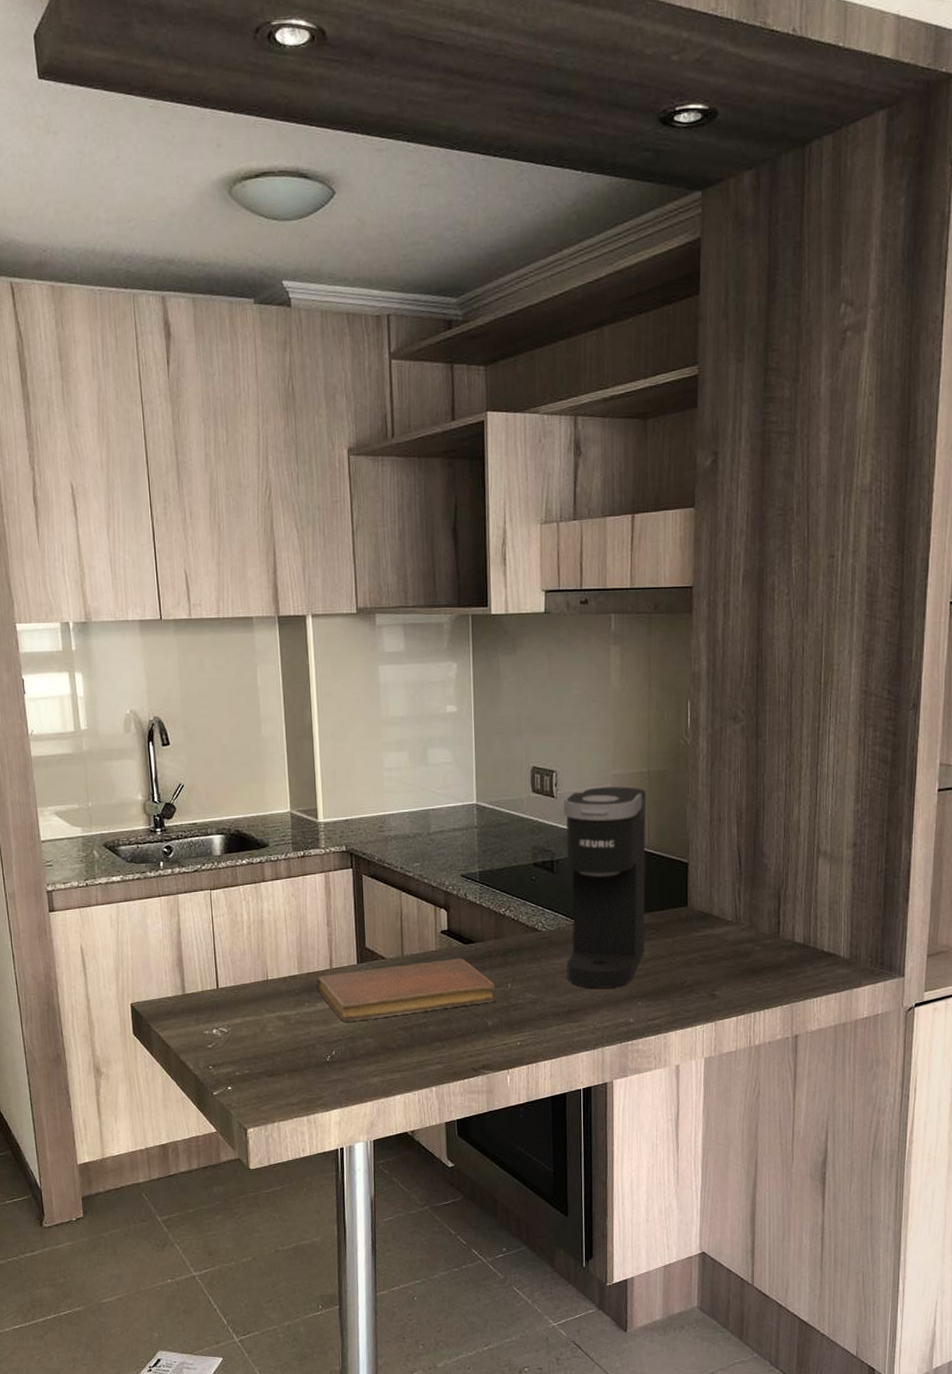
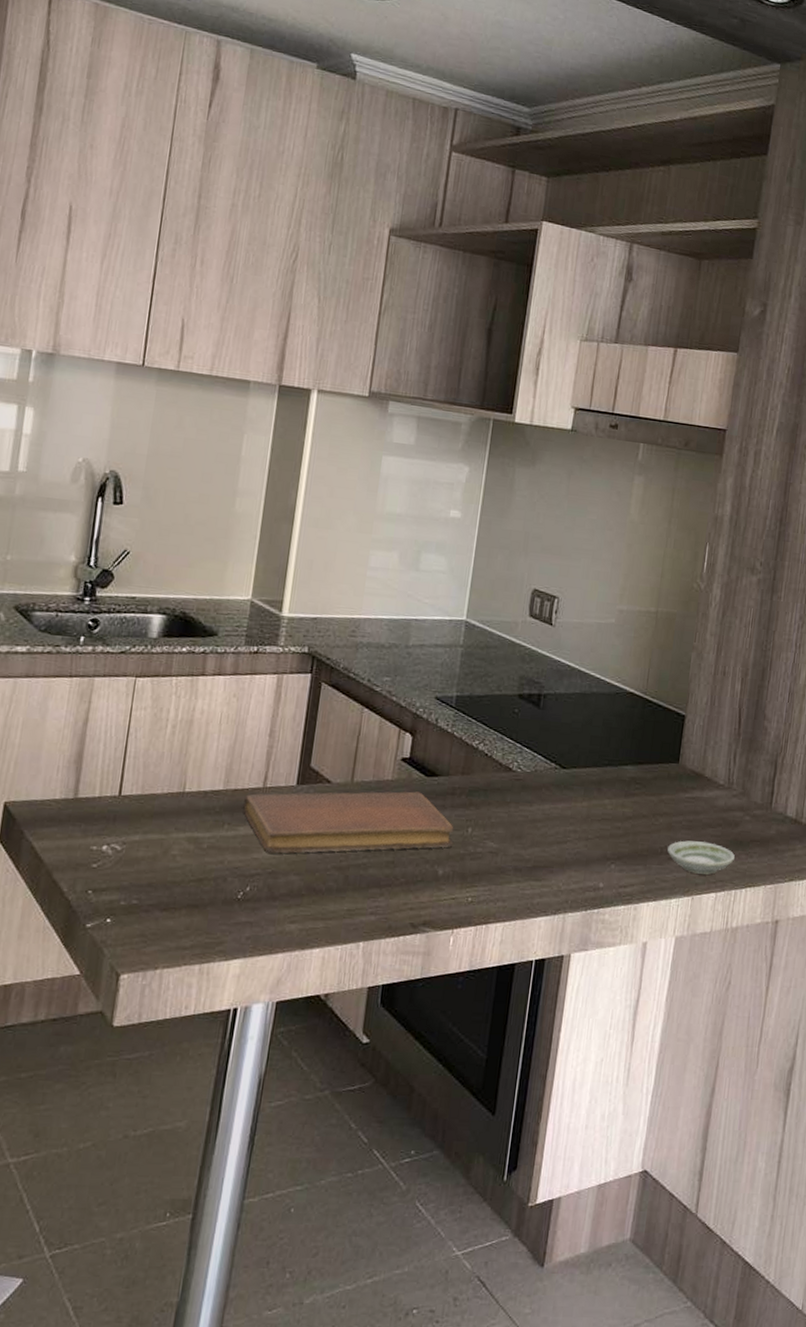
coffee maker: present [564,786,647,989] -> none [536,620,652,846]
saucer: none [687,973,751,1002] -> present [667,840,736,875]

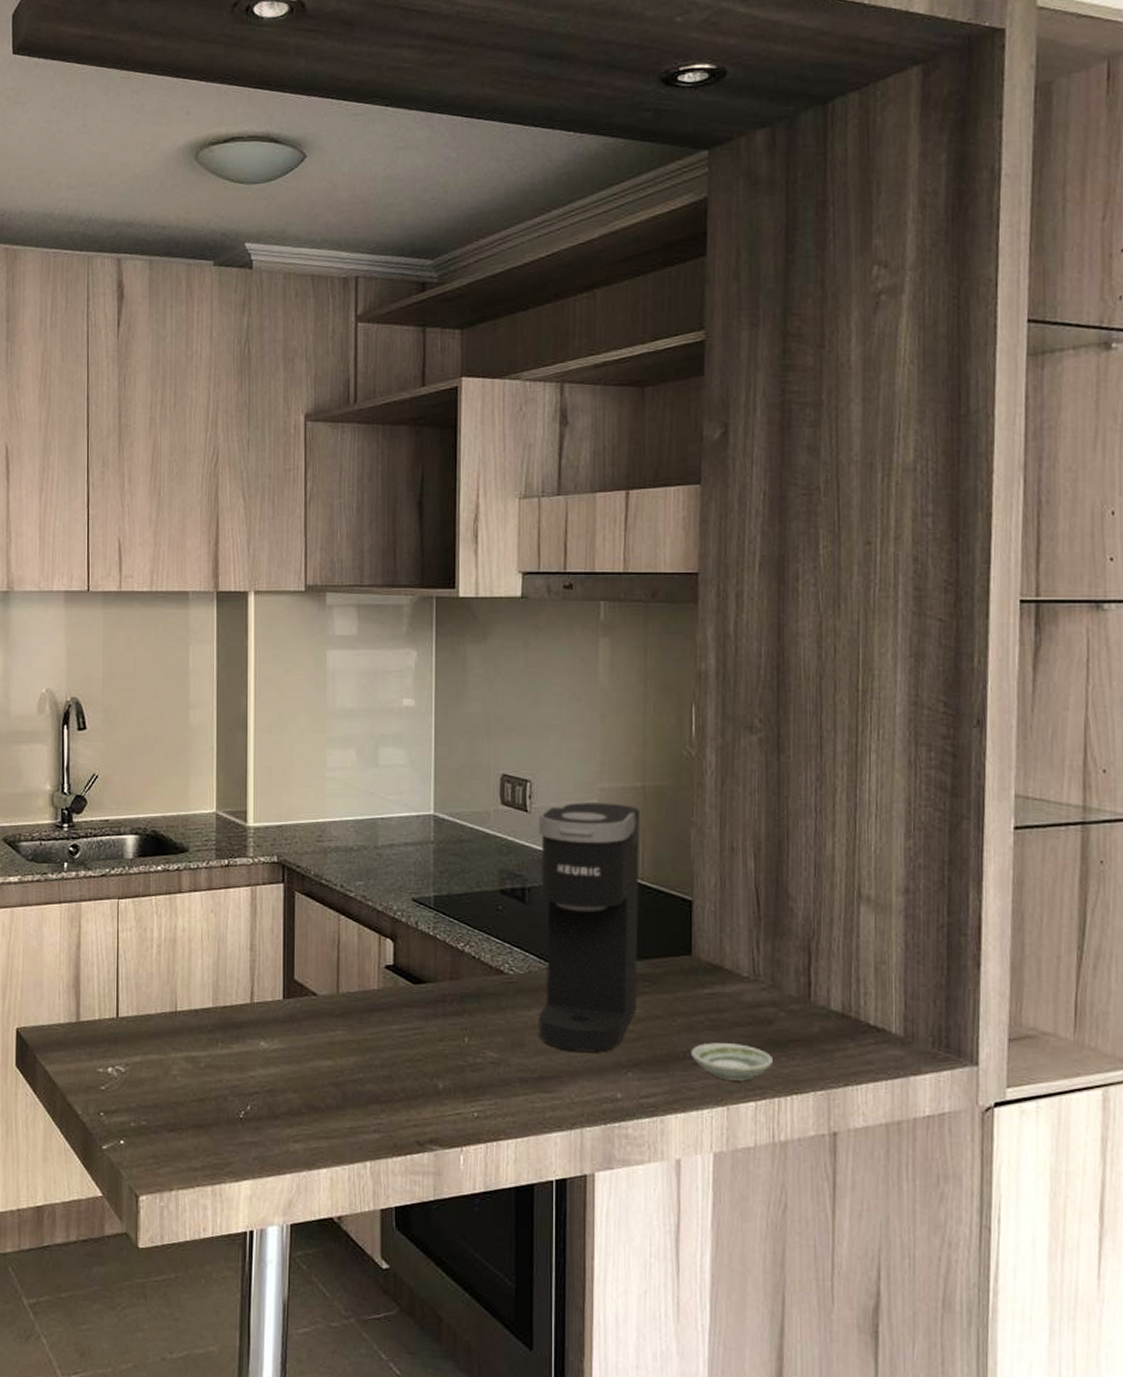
notebook: present [243,791,454,854] -> none [234,1000,451,1071]
coffee maker: none [536,620,652,846] -> present [538,802,641,1052]

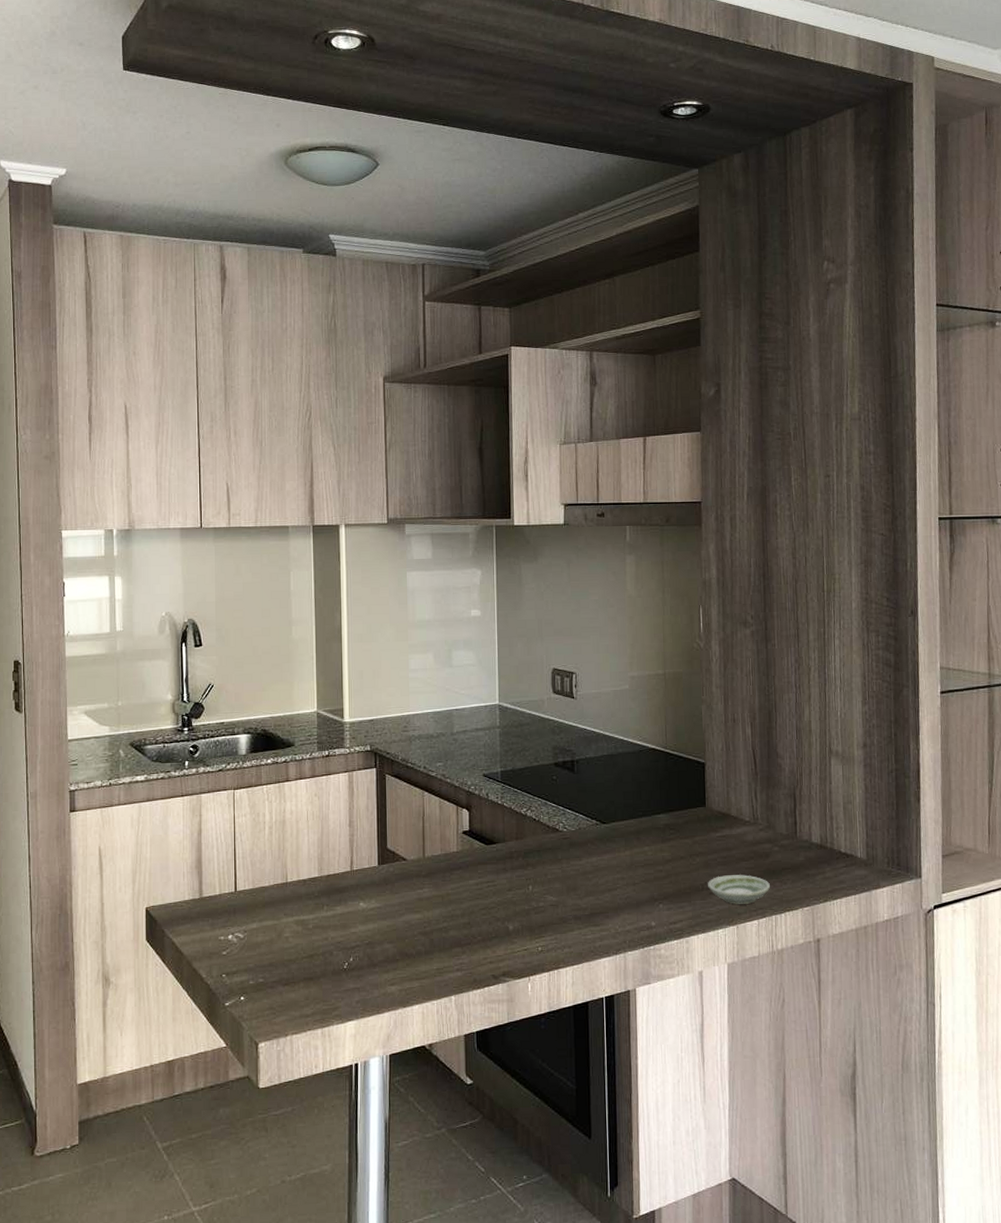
coffee maker: present [538,802,641,1052] -> none [583,688,665,891]

